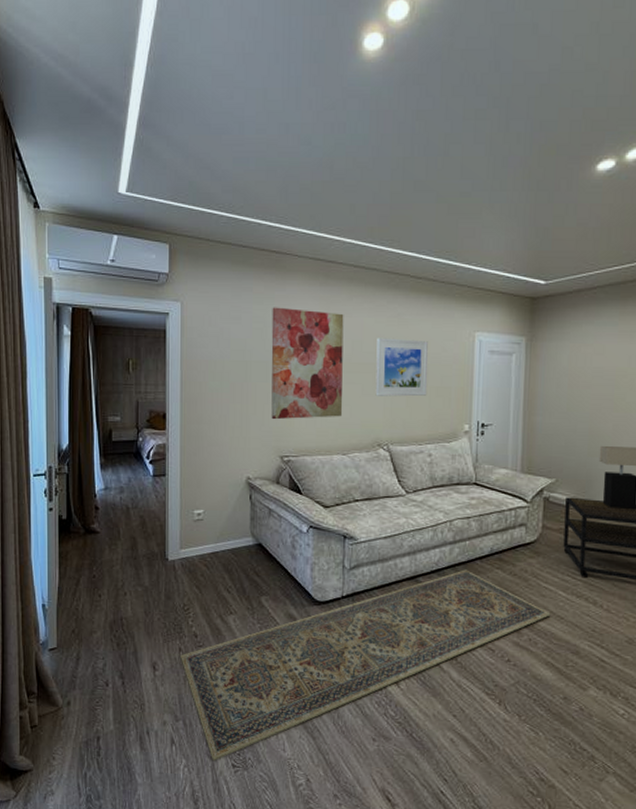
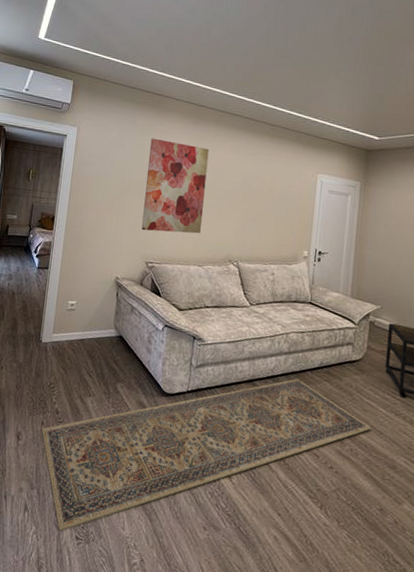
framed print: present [375,338,428,397] -> none [230,171,278,223]

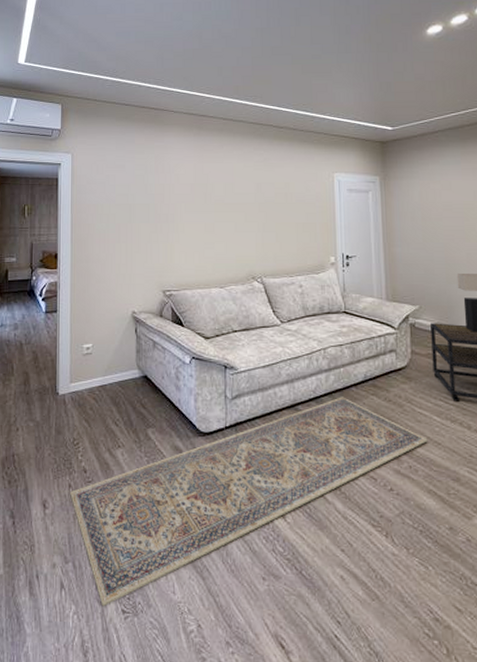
wall art: present [141,138,209,234] -> none [152,156,219,257]

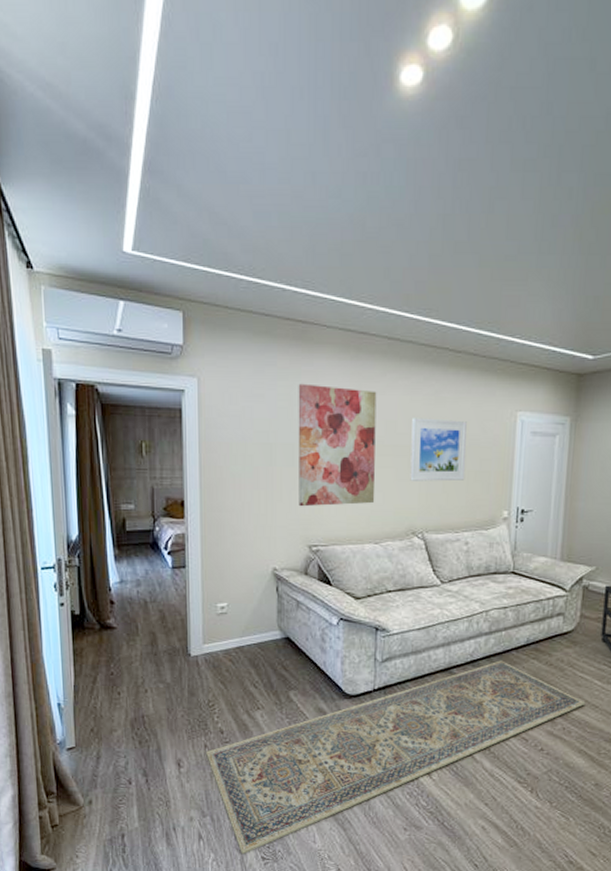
wall art: none [152,156,219,257] -> present [298,383,377,507]
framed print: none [246,180,295,233] -> present [410,417,467,482]

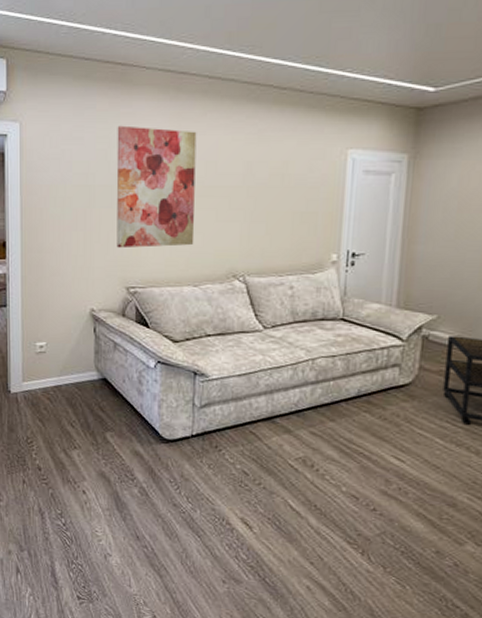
rug: present [206,660,586,855] -> none [24,412,425,592]
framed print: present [410,417,467,482] -> none [231,157,292,223]

